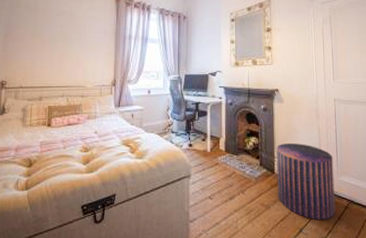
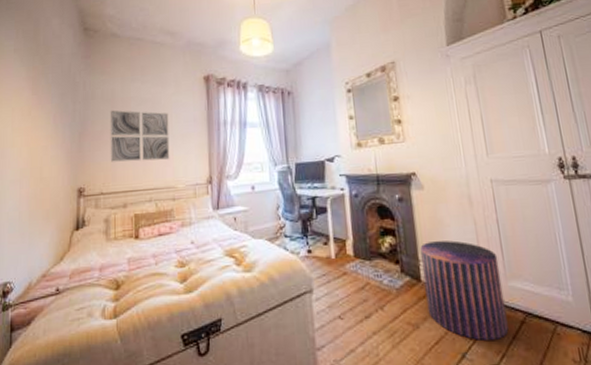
wall art: none [30,18,83,64] -> present [110,110,170,162]

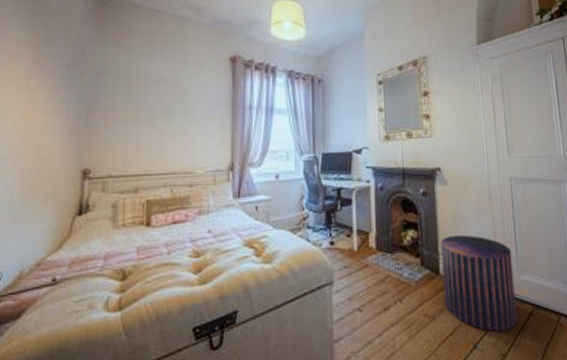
wall art: present [110,110,170,162] -> none [121,86,190,144]

